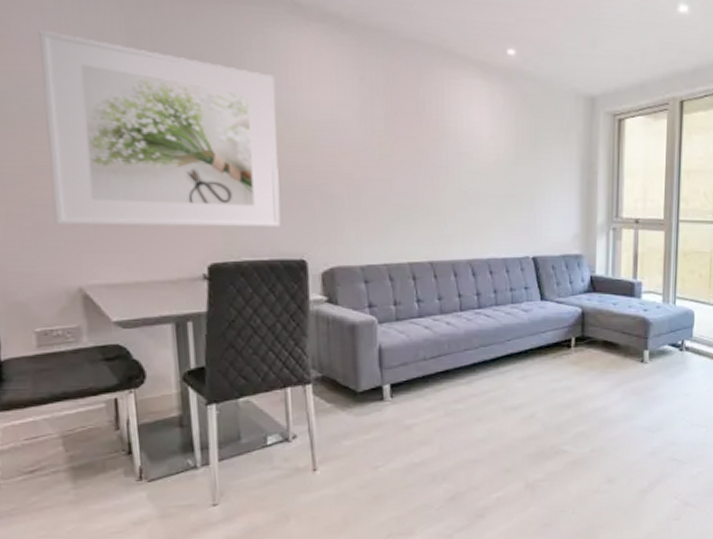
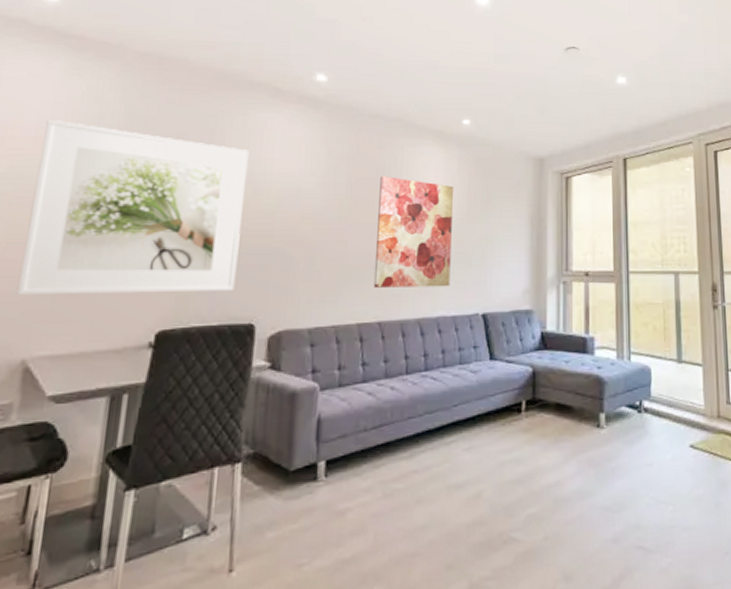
wall art: none [421,111,501,230] -> present [373,176,454,288]

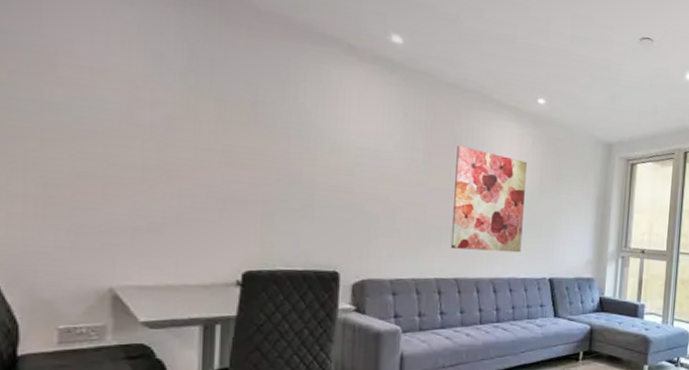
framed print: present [16,119,250,296] -> none [94,49,325,240]

